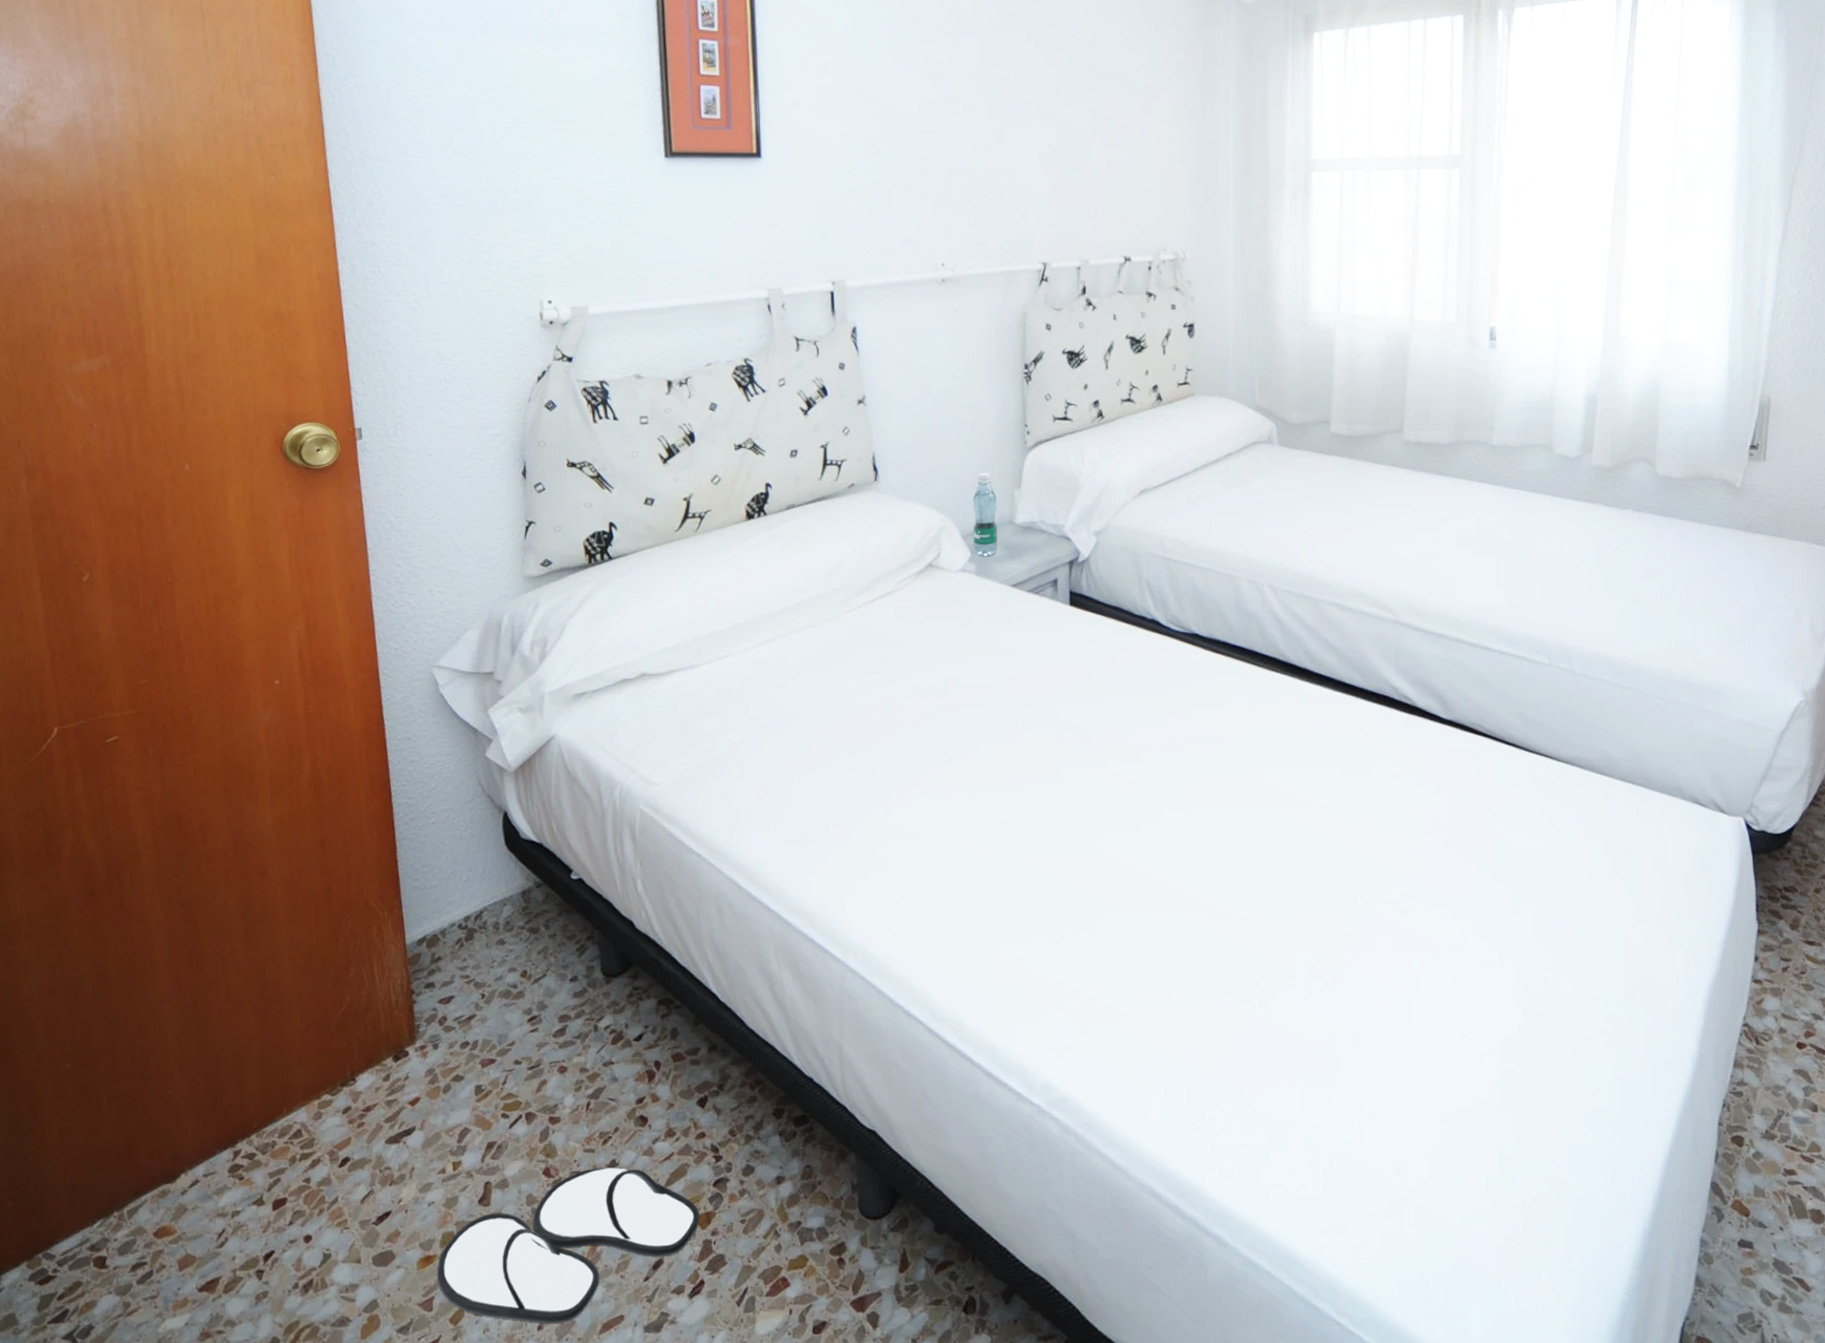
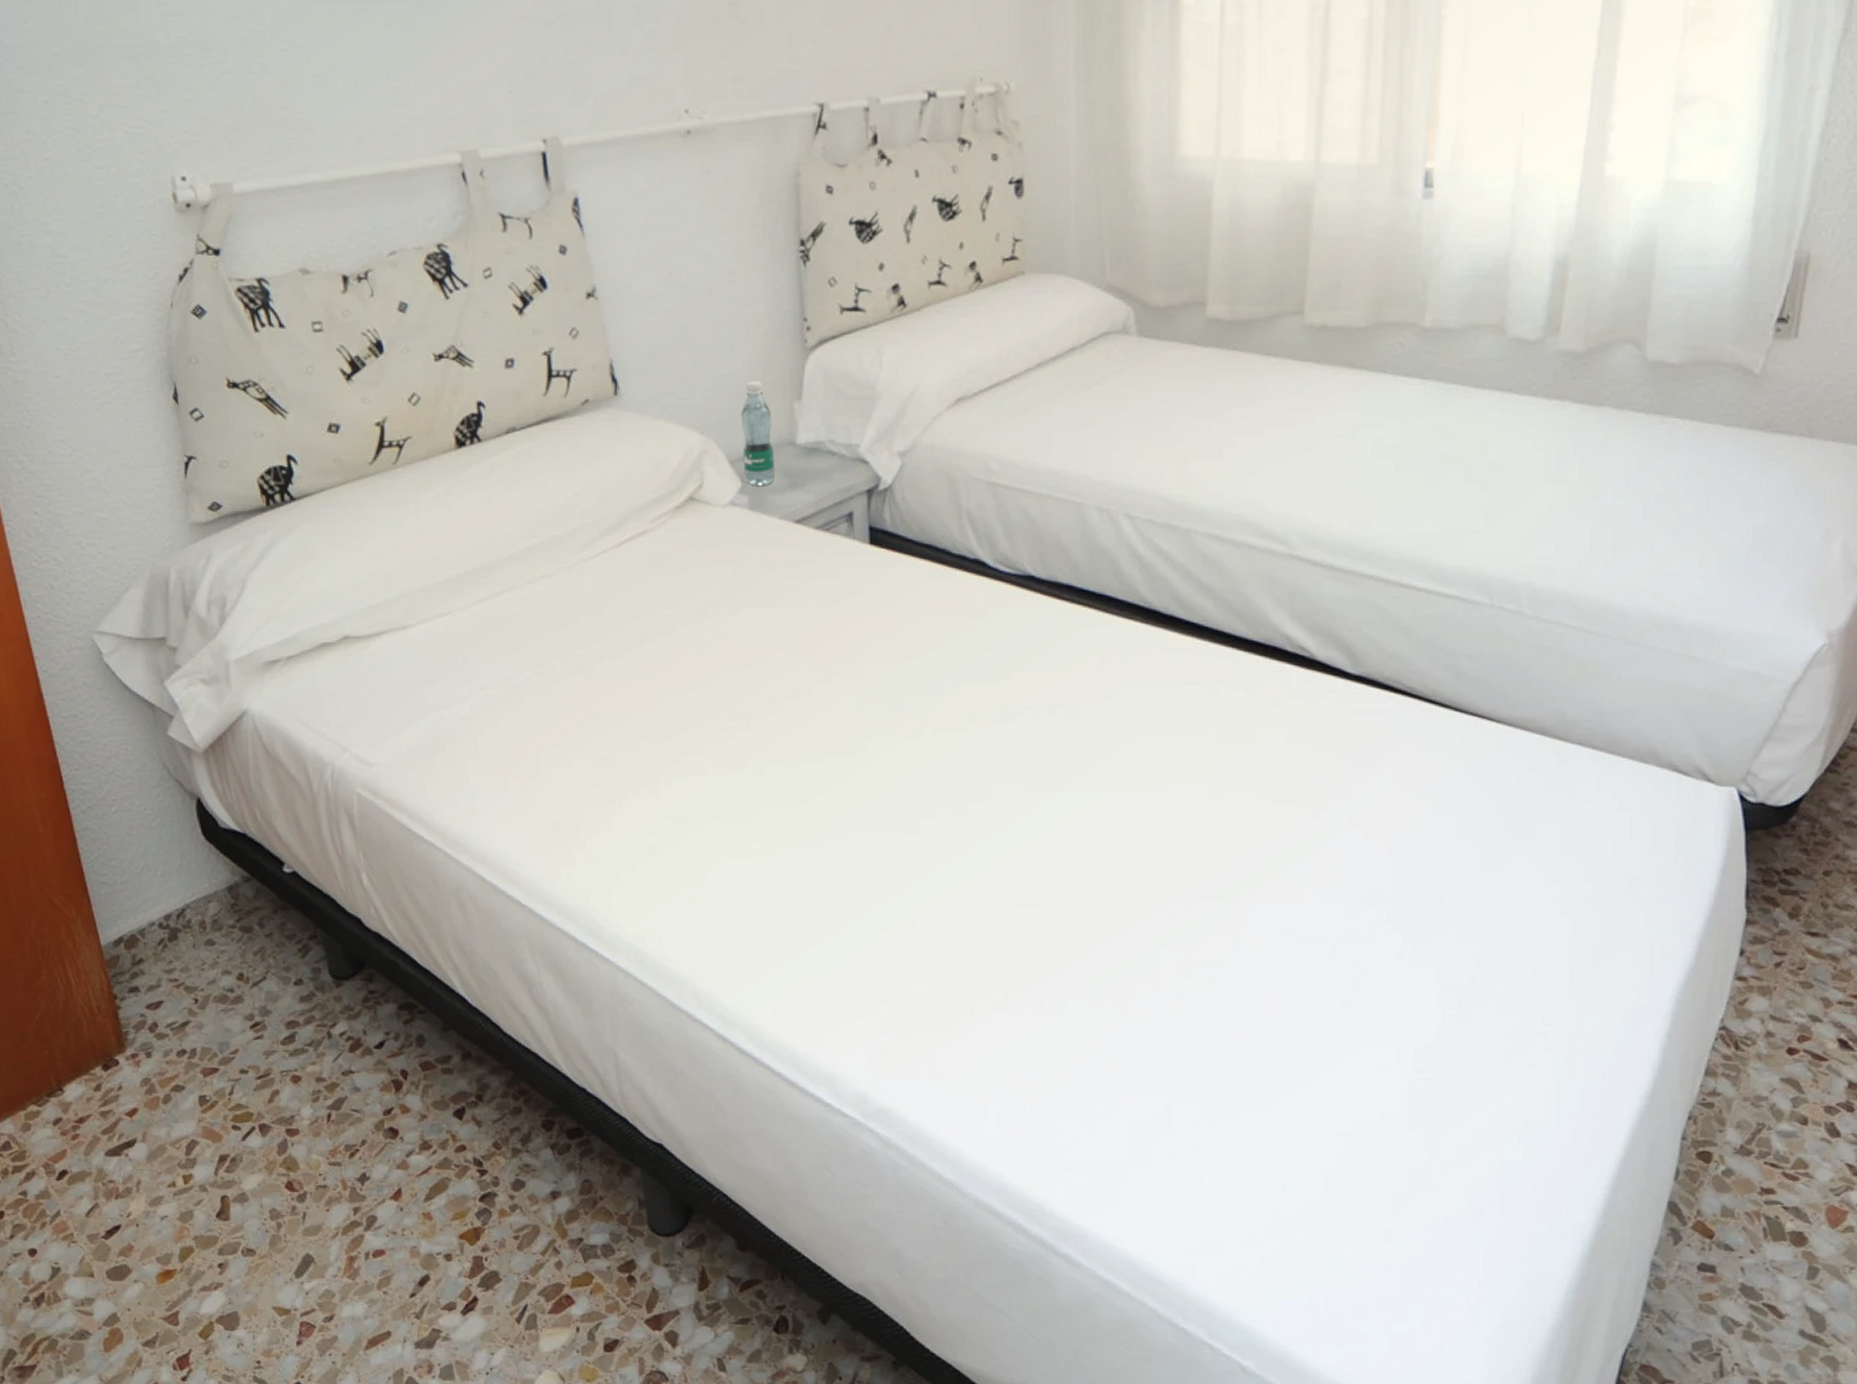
slippers: present [437,1168,700,1324] -> none [179,1182,468,1340]

